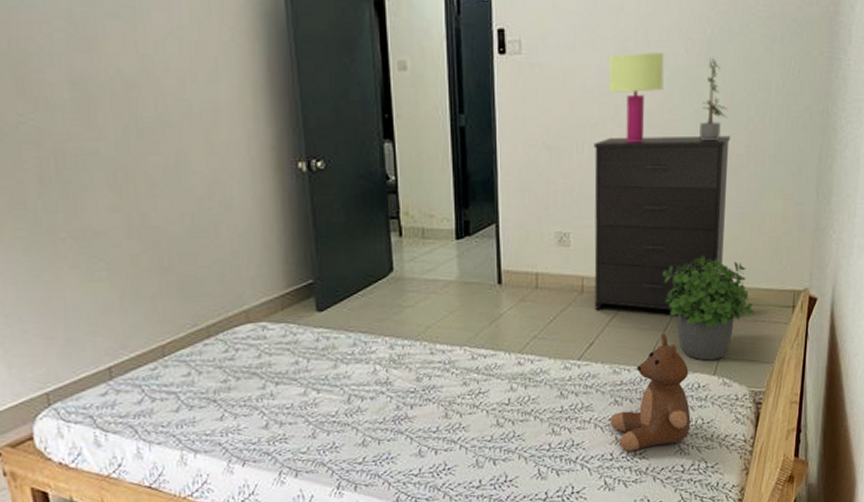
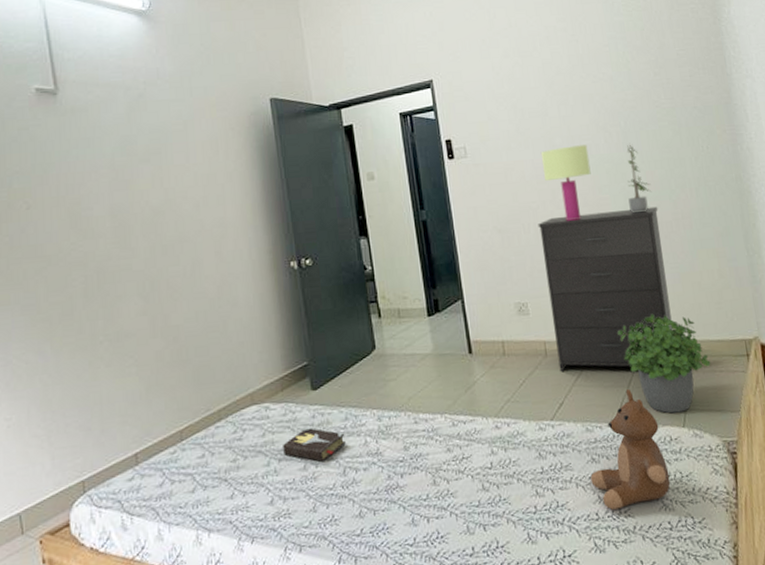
hardback book: none [281,350,352,389] -> present [283,427,346,463]

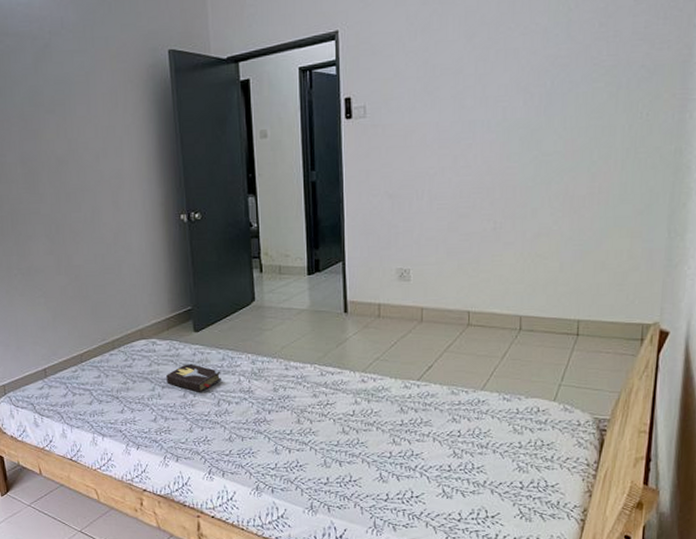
dresser: present [538,206,673,372] -> none [433,178,572,339]
table lamp: present [540,145,591,221] -> none [447,107,503,189]
teddy bear: present [590,389,671,510] -> none [448,360,530,465]
potted plant: present [617,313,711,414] -> none [501,290,598,387]
potted plant: present [627,144,652,214] -> none [539,107,569,185]

